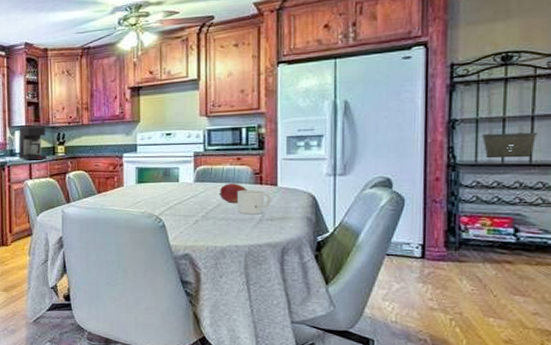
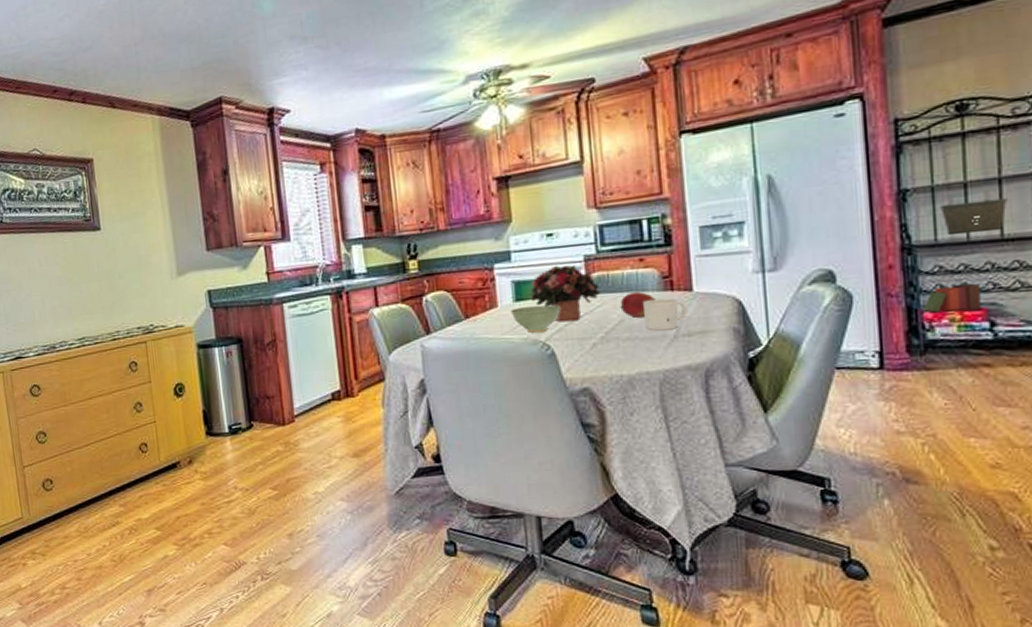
coffee maker: present [18,126,47,161] -> none [356,237,396,283]
bowl: none [133,187,172,209] -> present [510,305,560,334]
bouquet: none [149,158,204,202] -> present [529,265,600,323]
books: none [461,197,508,219] -> present [923,283,981,313]

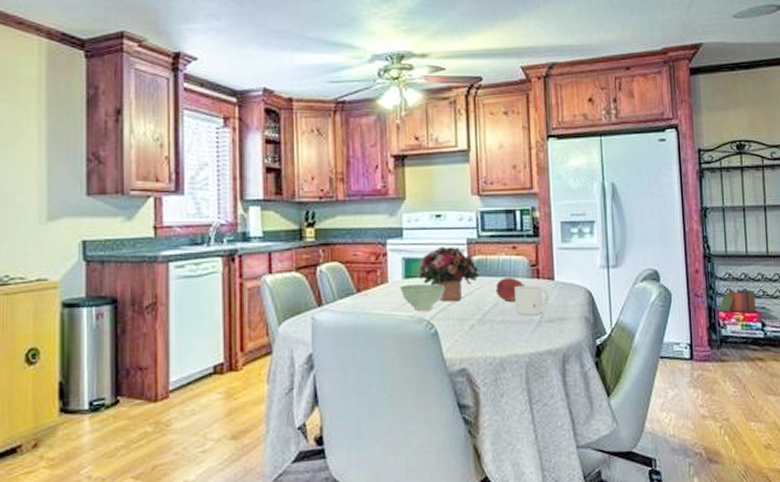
basket: present [939,197,1008,235] -> none [728,222,770,249]

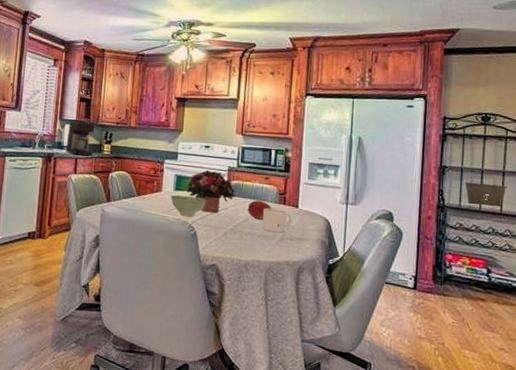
coffee maker: none [253,200,291,248] -> present [65,120,95,157]
books: present [719,289,756,314] -> none [446,238,484,260]
basket: none [728,222,770,249] -> present [464,182,507,208]

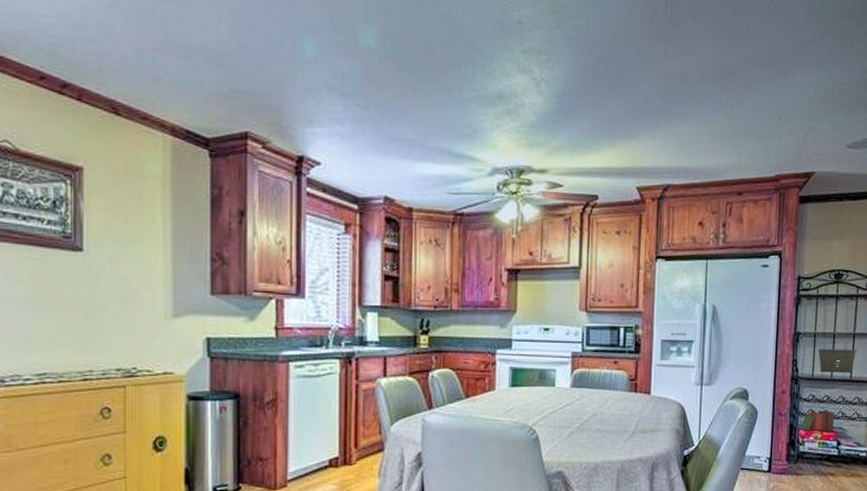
coffee maker: present [65,120,95,157] -> none [370,307,407,353]
bowl: present [170,195,206,217] -> none [505,392,547,418]
bouquet: present [186,169,236,214] -> none [524,358,581,410]
fruit: present [247,200,272,221] -> none [595,390,622,414]
mug: present [262,207,293,233] -> none [612,397,645,426]
books: none [446,238,484,260] -> present [799,411,834,433]

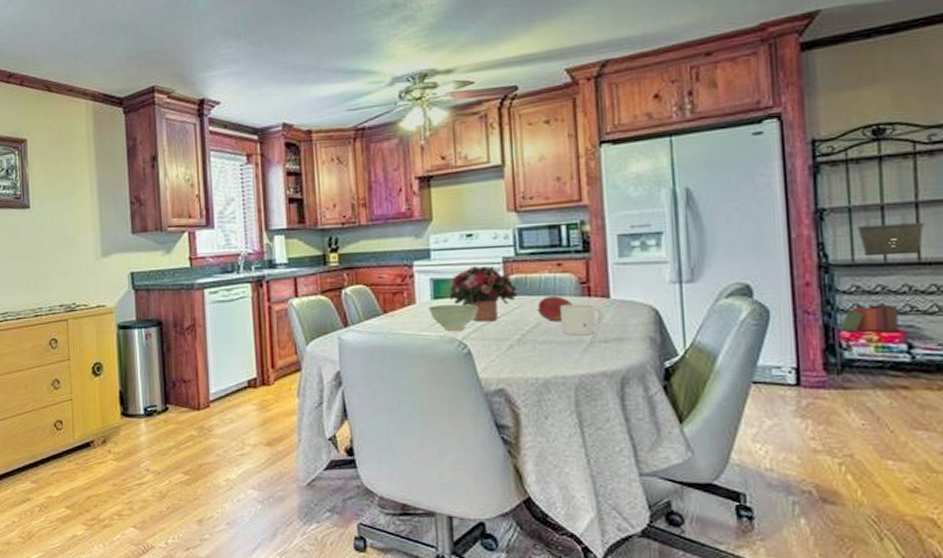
bowl: none [505,392,547,418] -> present [428,304,478,332]
bouquet: none [524,358,581,410] -> present [448,265,518,322]
fruit: none [595,390,622,414] -> present [537,296,572,323]
mug: none [612,397,645,426] -> present [560,303,604,336]

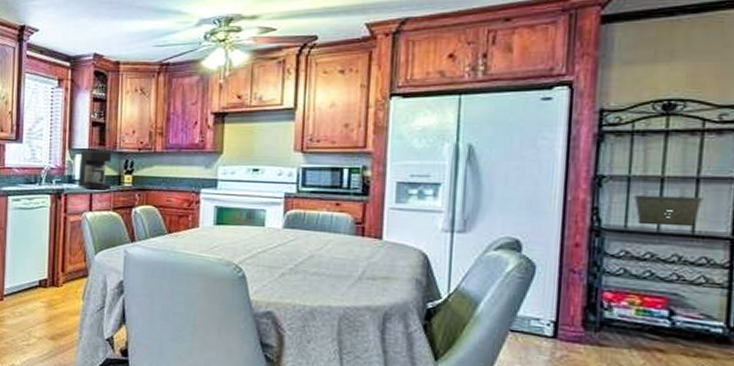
coffee maker: none [279,228,316,273] -> present [77,150,112,190]
bowl: present [428,304,478,332] -> none [210,230,256,257]
bouquet: present [448,265,518,322] -> none [230,198,295,251]
fruit: present [537,296,572,323] -> none [311,233,346,257]
mug: present [560,303,604,336] -> none [333,241,375,272]
books: present [840,304,898,333] -> none [604,270,664,299]

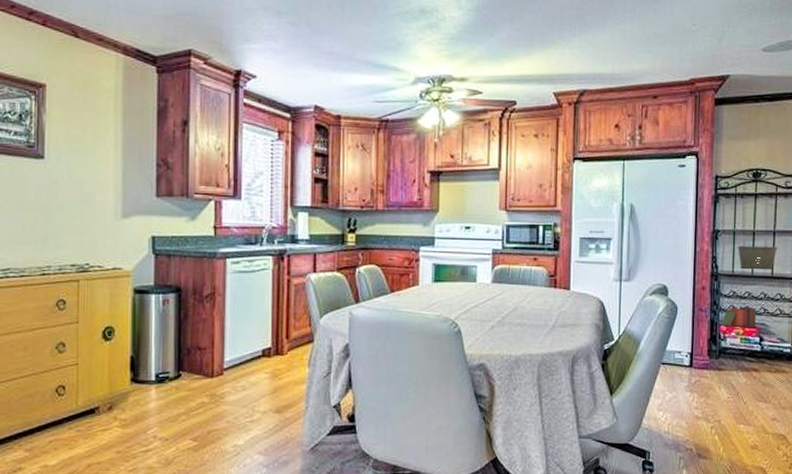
coffee maker: present [77,150,112,190] -> none [301,207,335,250]
books: none [604,270,664,299] -> present [721,307,756,328]

